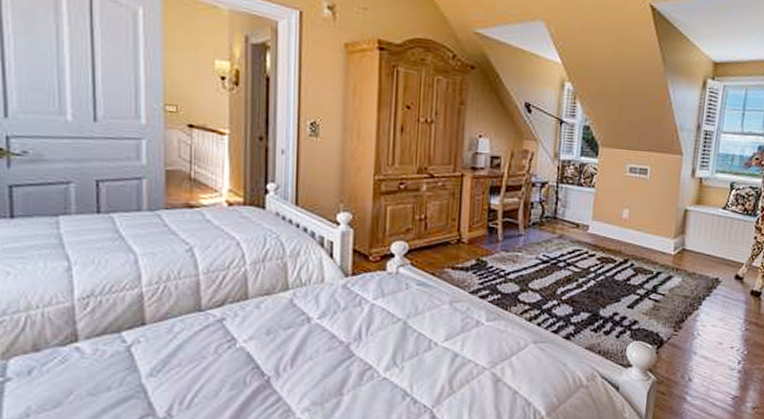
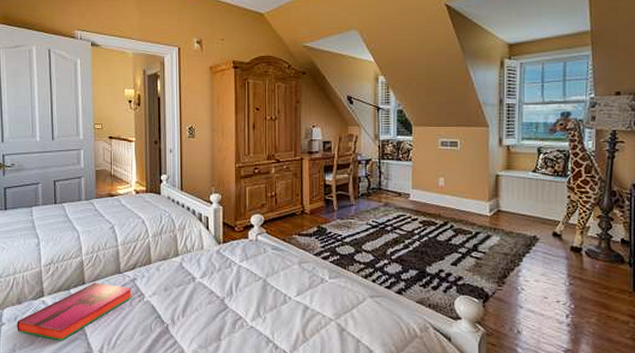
hardback book: none [32,323,219,401] -> present [17,283,133,341]

